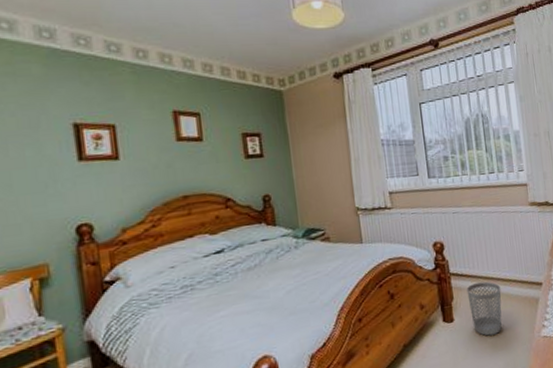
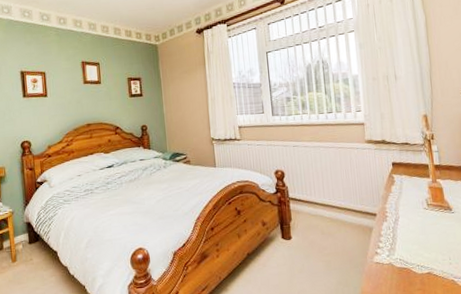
wastebasket: present [466,282,502,336] -> none [304,208,336,255]

